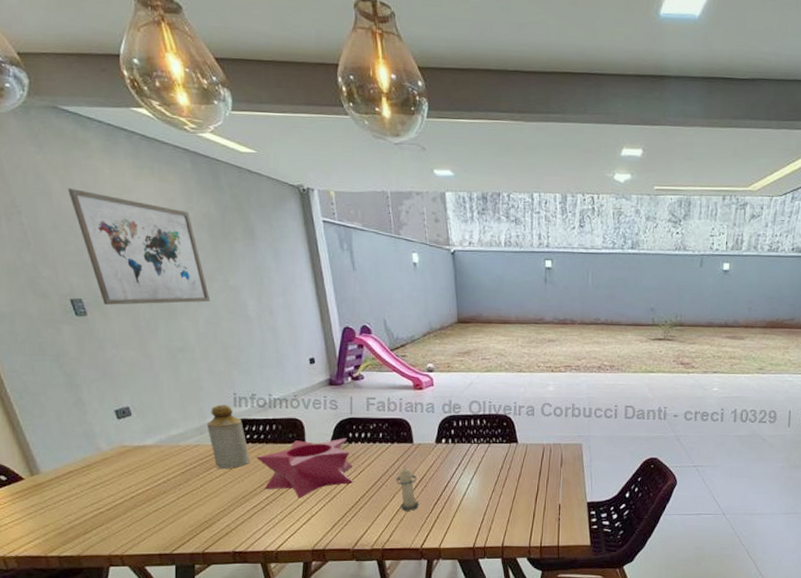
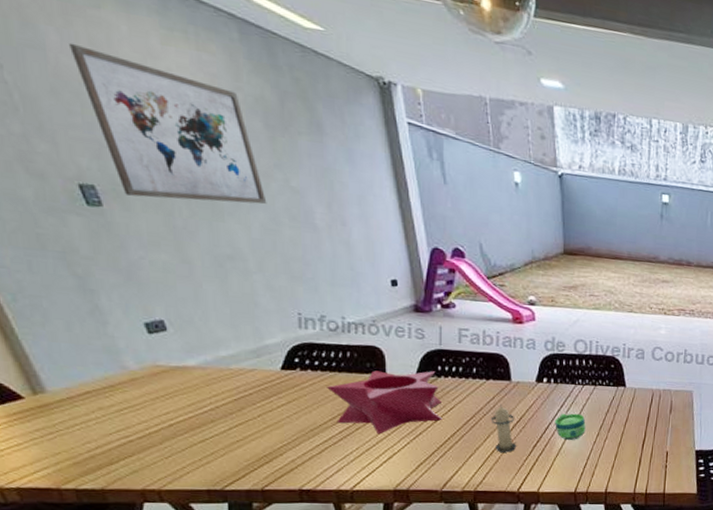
bottle: present [206,404,249,469] -> none [264,324,318,399]
cup: none [453,471,482,497] -> present [555,413,586,440]

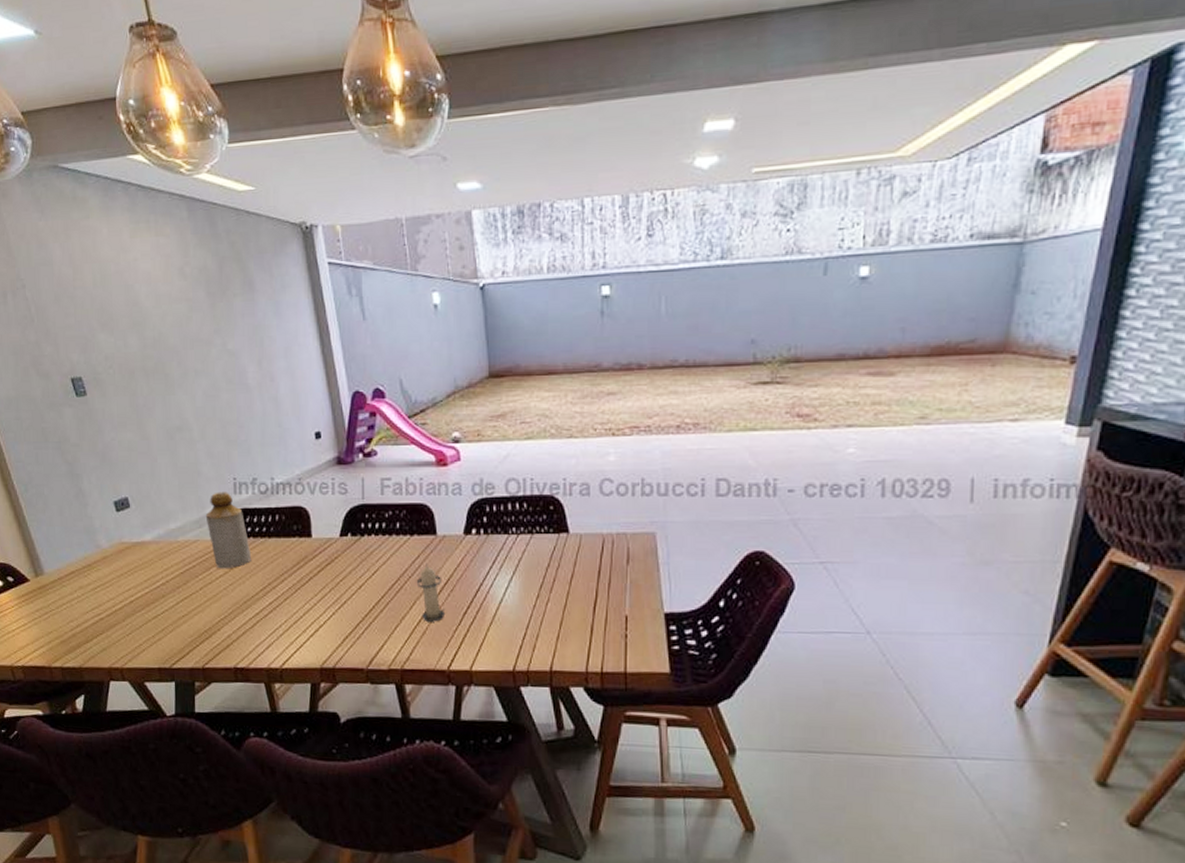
wall art: present [69,42,267,204] -> none [68,253,208,382]
bottle: none [264,324,318,399] -> present [205,492,251,569]
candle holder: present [327,370,443,434] -> none [258,530,367,605]
cup: present [555,413,586,440] -> none [487,570,523,604]

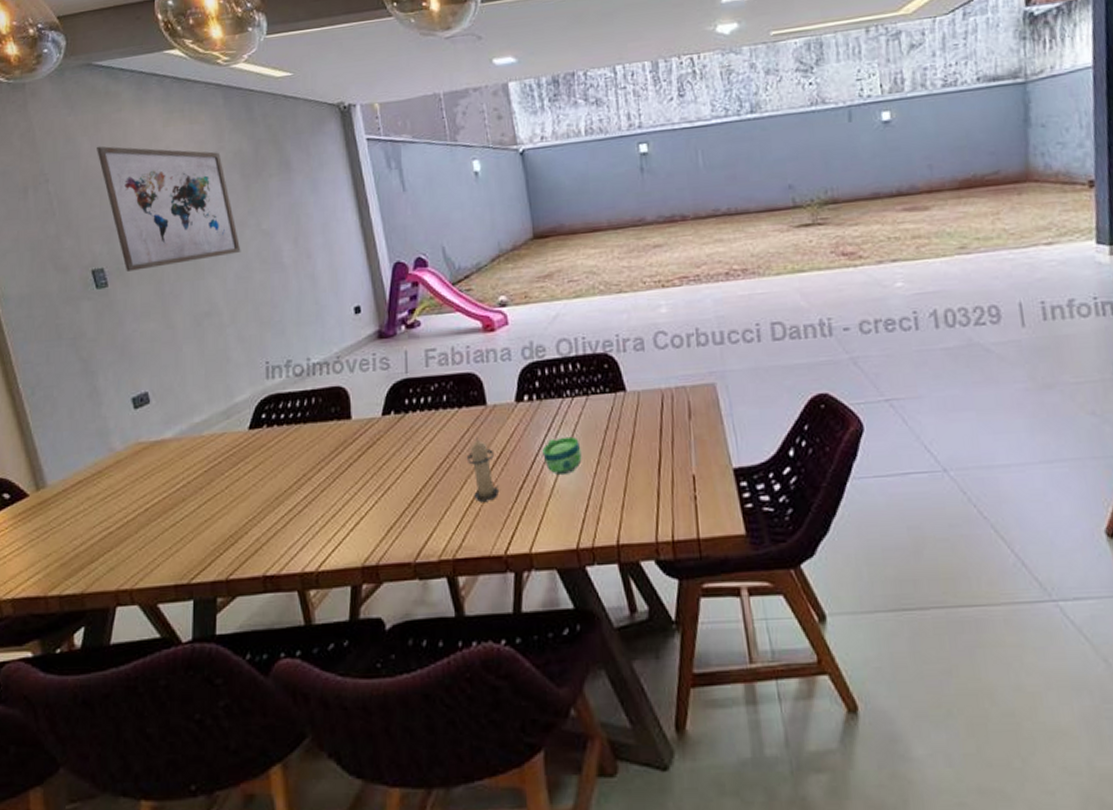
wall art: none [68,253,208,382] -> present [97,146,241,272]
bottle: present [205,492,251,569] -> none [234,377,284,463]
cup: none [487,570,523,604] -> present [542,436,582,475]

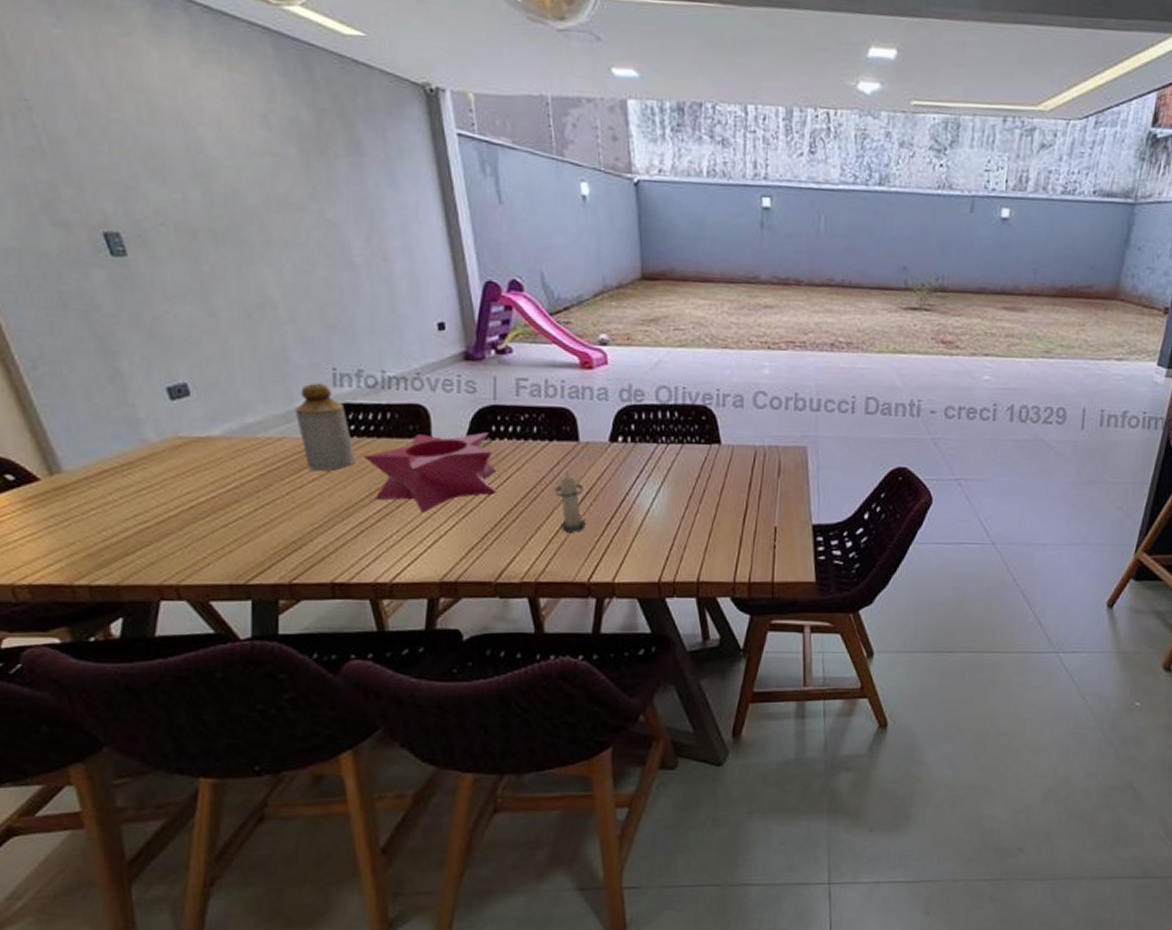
wall art: present [97,146,241,272] -> none [99,76,301,243]
bottle: none [234,377,284,463] -> present [294,383,354,472]
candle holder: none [292,406,413,495] -> present [364,432,497,513]
cup: present [542,436,582,475] -> none [633,480,671,515]

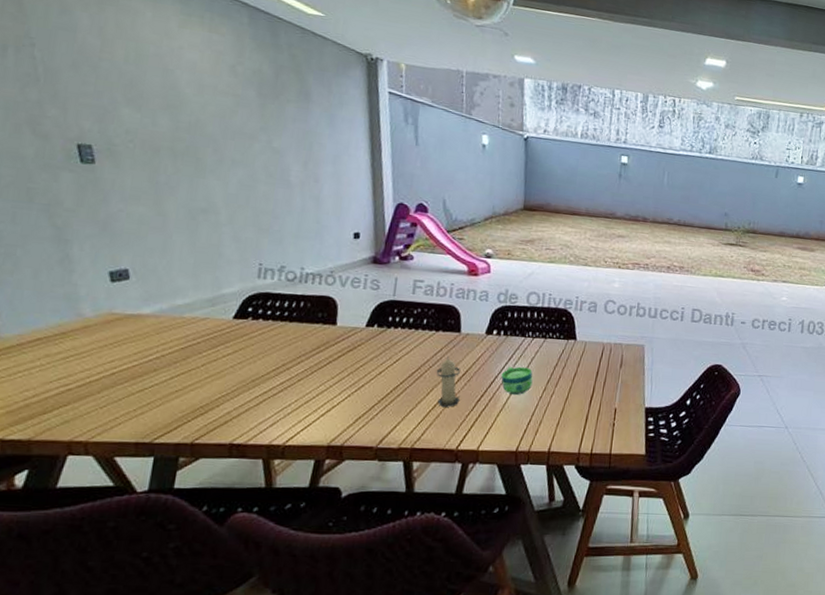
bottle: present [294,383,354,472] -> none [220,274,268,348]
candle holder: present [364,432,497,513] -> none [275,320,388,386]
cup: none [633,480,671,515] -> present [501,366,533,395]

